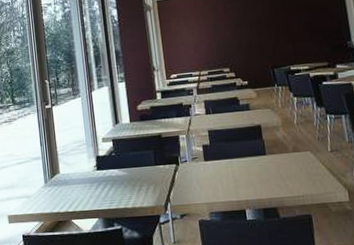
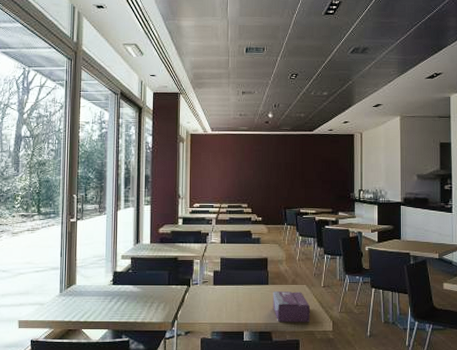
tissue box: none [272,159,321,196] -> present [273,290,311,323]

